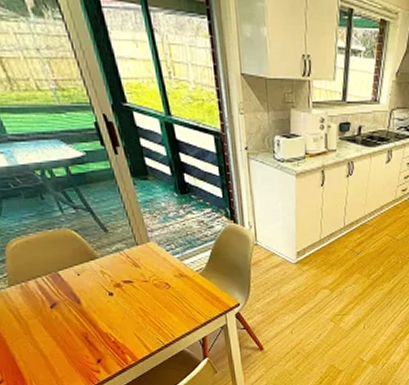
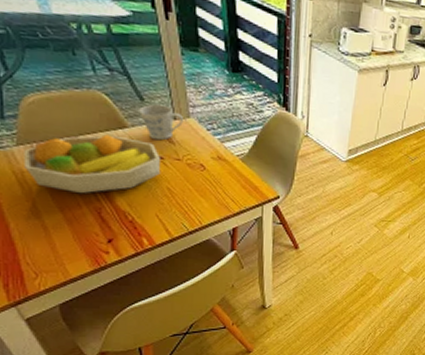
fruit bowl: none [15,266,133,323] -> present [24,134,161,194]
mug: none [105,233,145,266] -> present [139,104,183,141]

